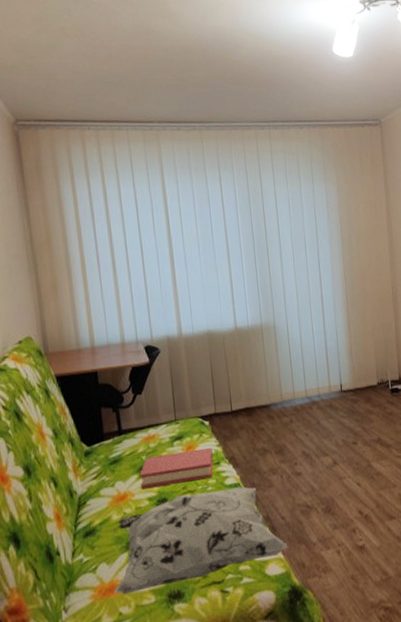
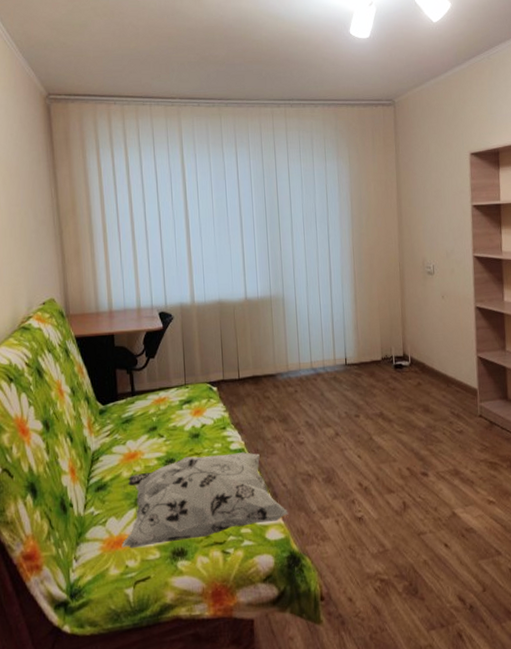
hardback book: present [139,447,214,489] -> none [149,412,220,448]

